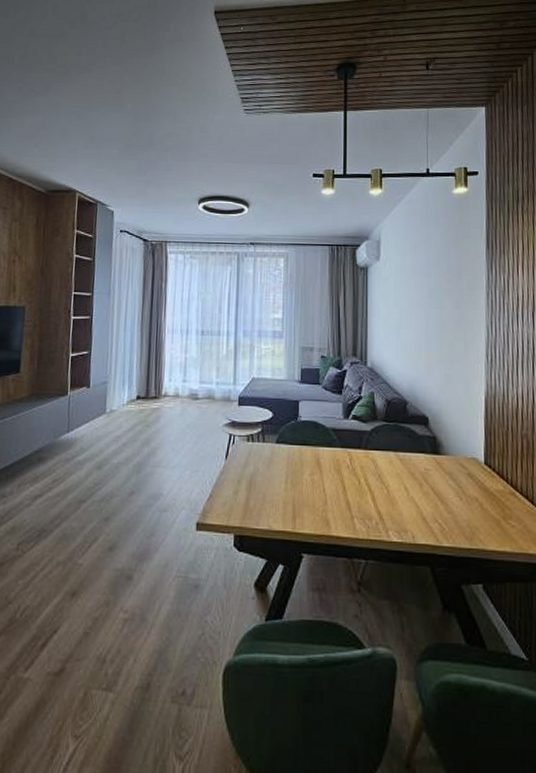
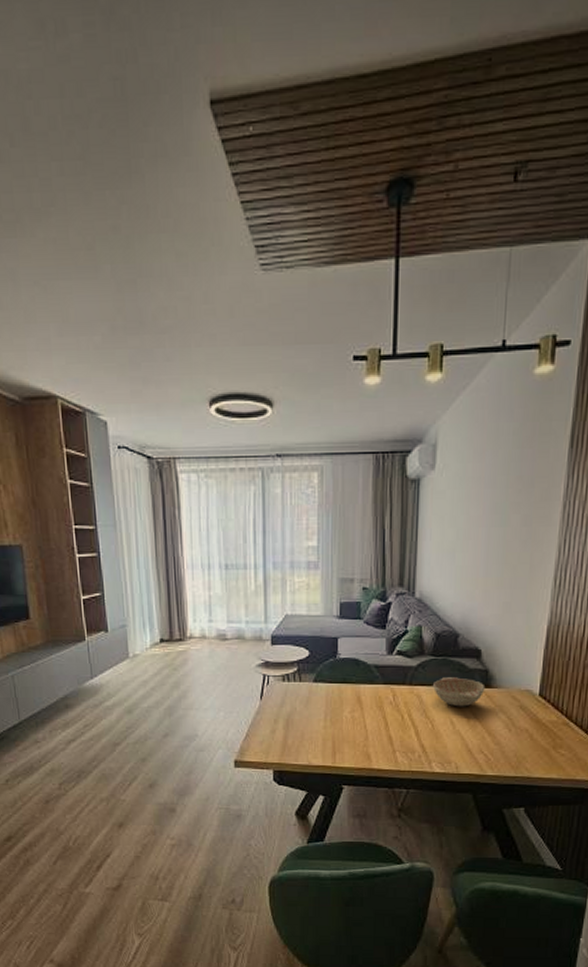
decorative bowl: none [387,443,435,473] -> present [433,677,486,707]

